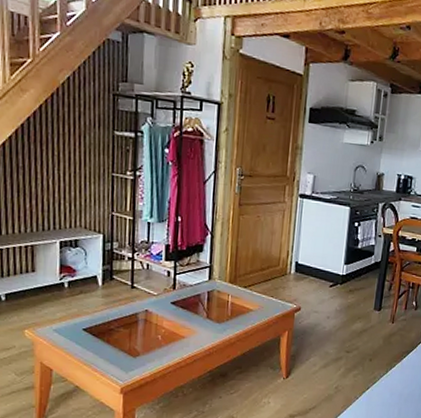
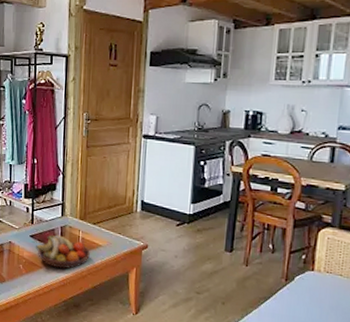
fruit bowl: none [178,300,240,337] -> present [36,235,90,269]

